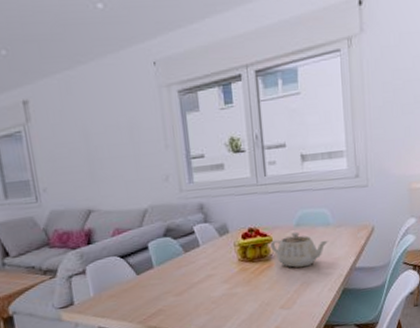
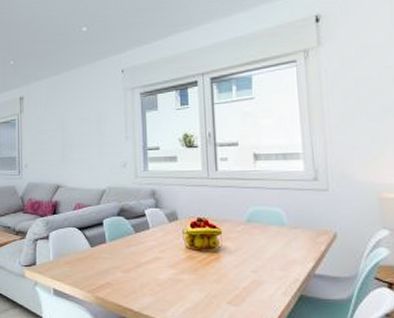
teapot: present [270,231,328,268] -> none [219,227,282,265]

